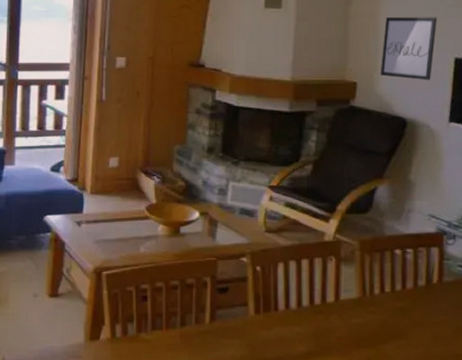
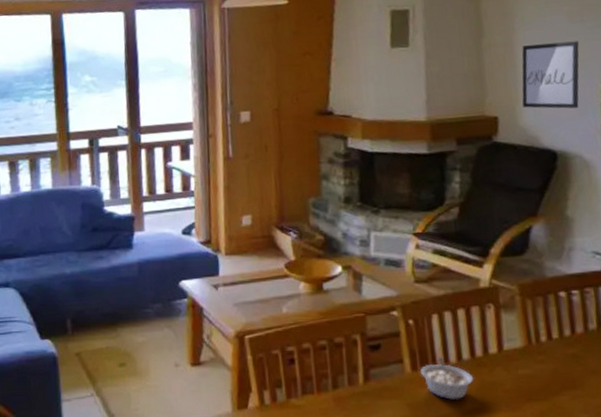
legume: none [262,302,311,342] -> present [419,356,474,400]

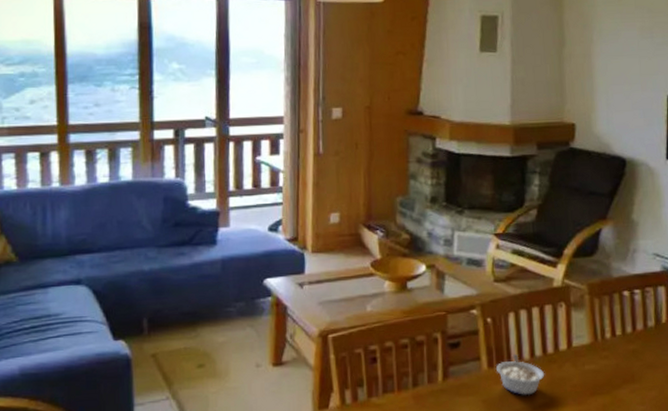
wall art: present [522,41,579,109] -> none [597,55,649,119]

